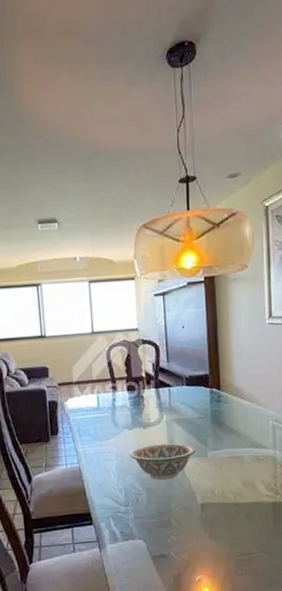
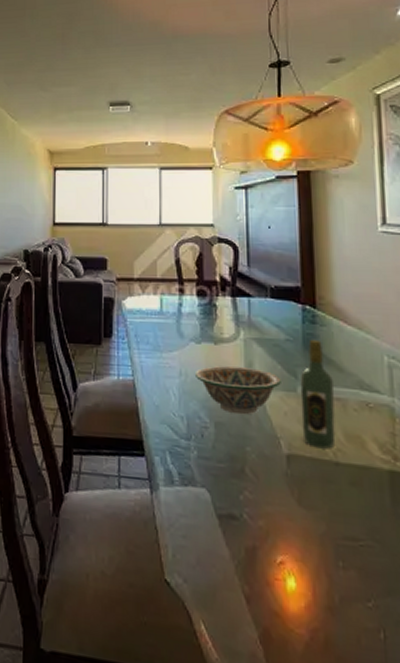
wine bottle: none [209,414,236,496] -> present [300,339,336,449]

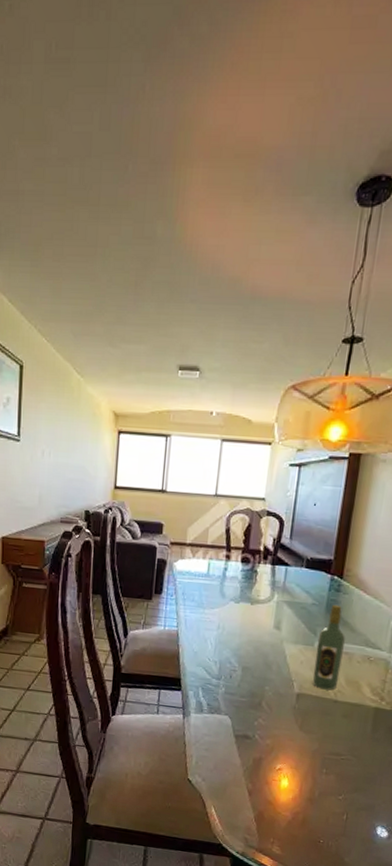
decorative bowl: present [196,366,281,415] -> none [231,622,303,662]

